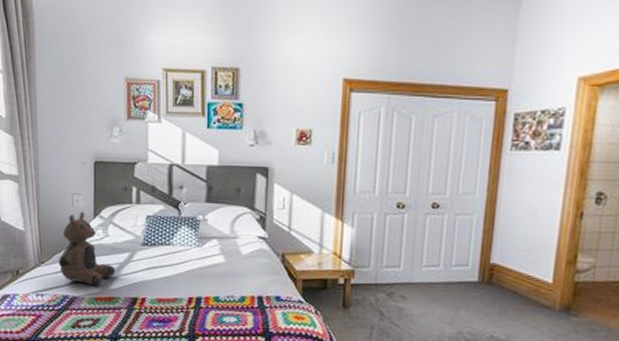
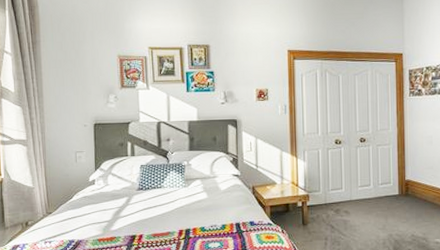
teddy bear: present [58,211,116,286] -> none [64,166,116,229]

